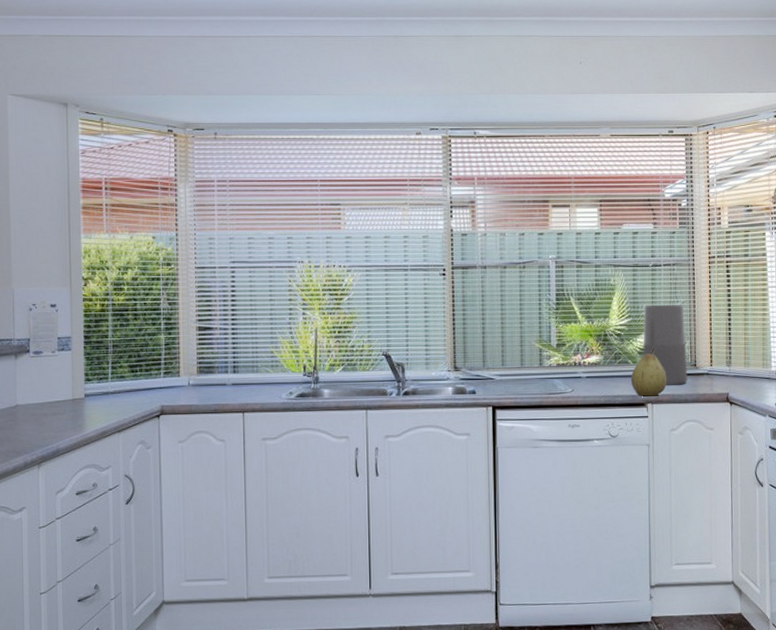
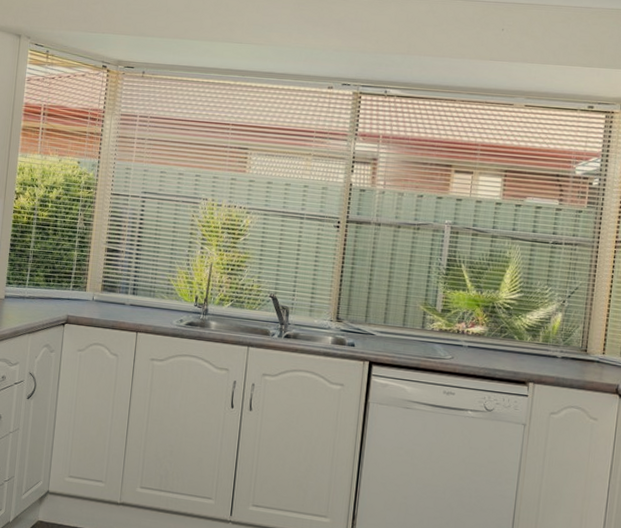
fruit: present [630,347,667,397] -> none [514,326,553,376]
vase: present [643,304,688,385] -> none [531,282,581,369]

